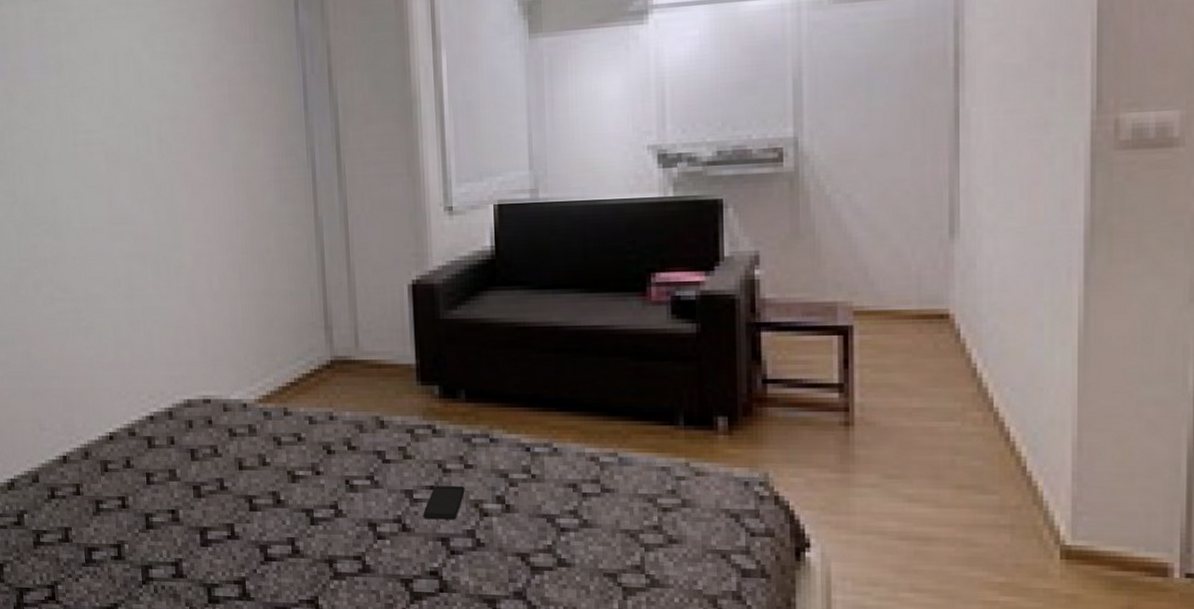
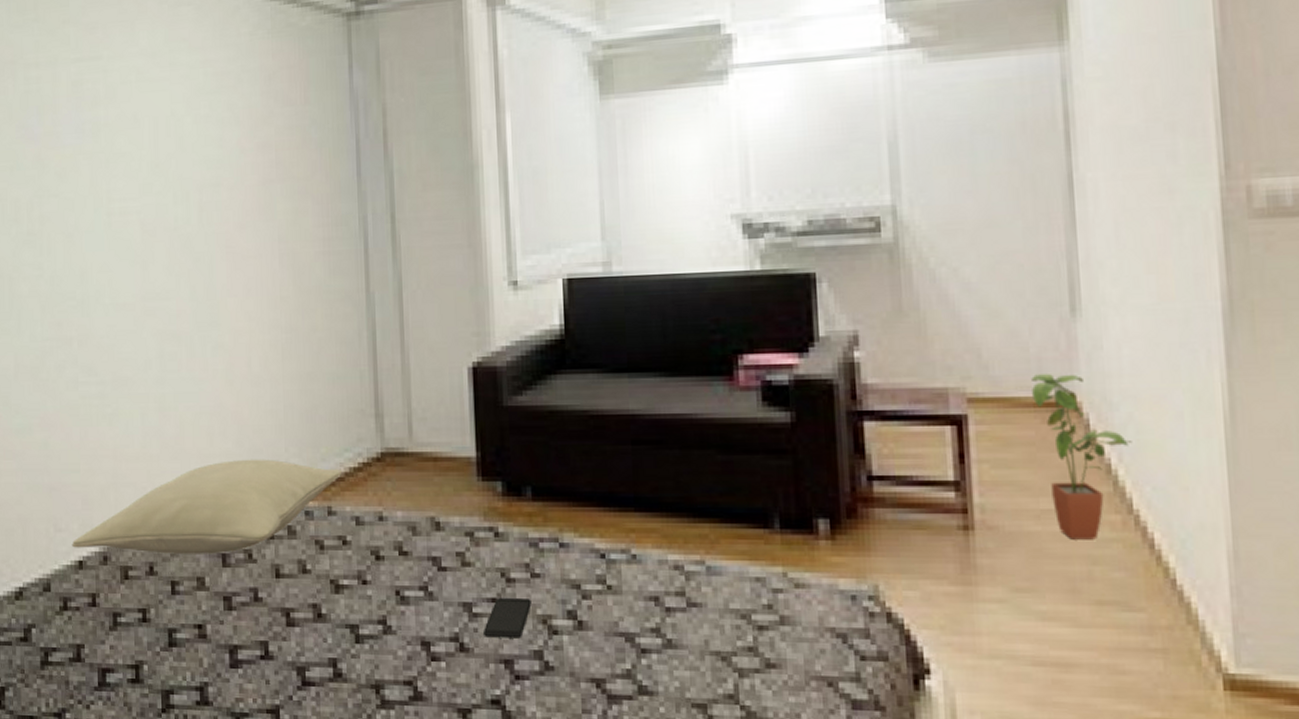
pillow: none [55,366,296,450] -> present [71,459,343,554]
house plant: none [910,289,997,434] -> present [1031,374,1133,540]

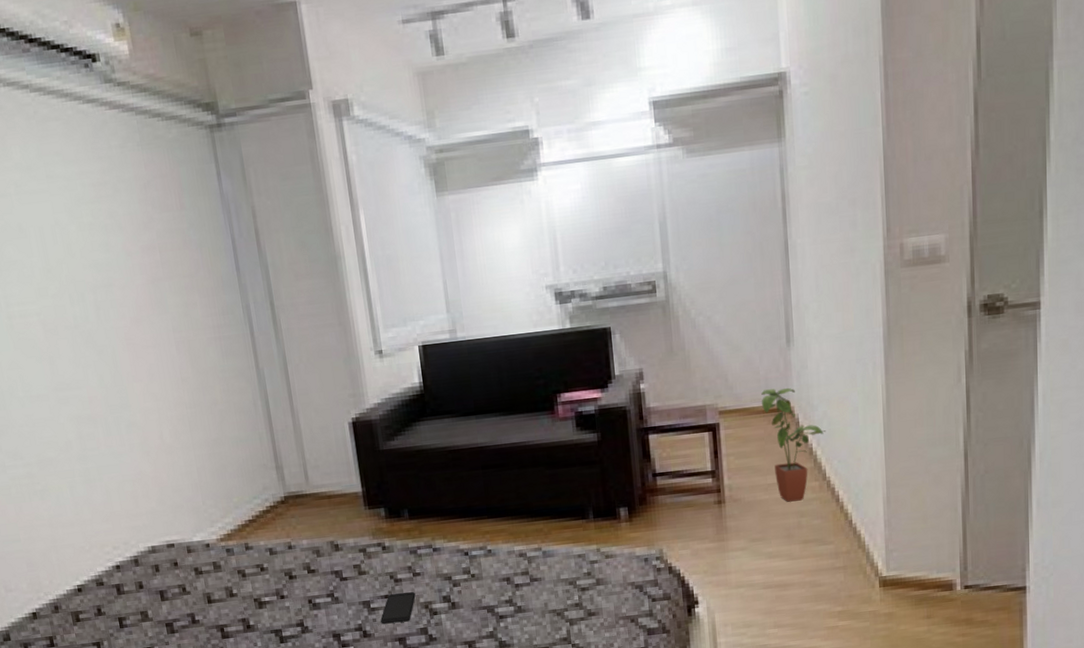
pillow: present [71,459,343,554] -> none [23,512,254,603]

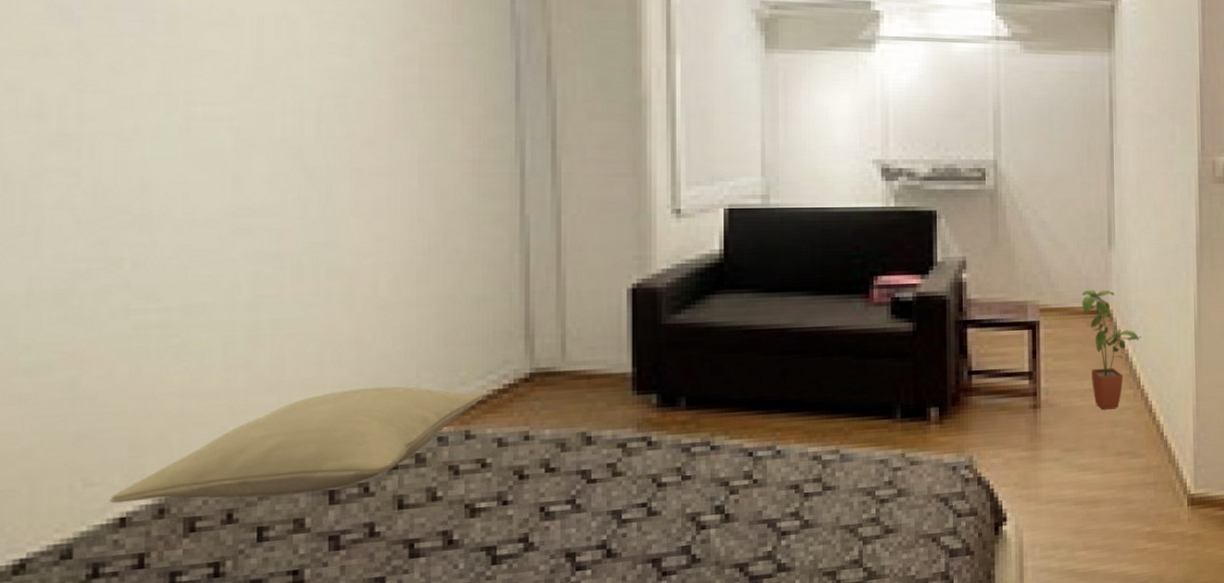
pillow: none [23,512,254,603] -> present [109,386,485,504]
mobile phone: present [380,592,416,624] -> none [632,500,681,541]

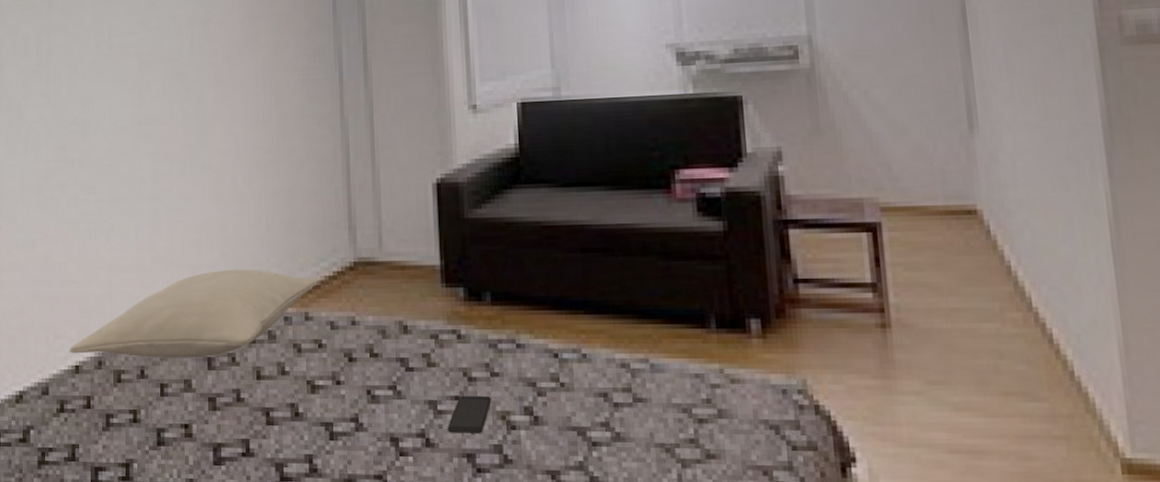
mobile phone: none [632,500,681,541] -> present [448,396,491,434]
house plant: present [1081,289,1142,410] -> none [936,184,1029,336]

